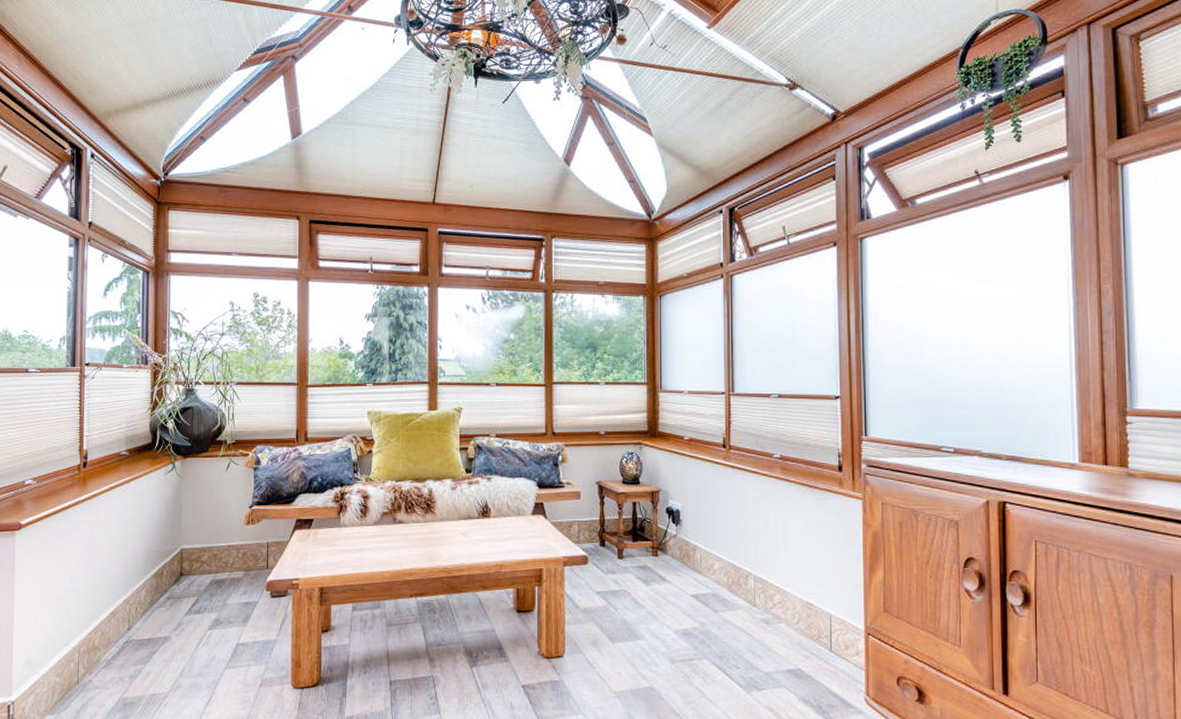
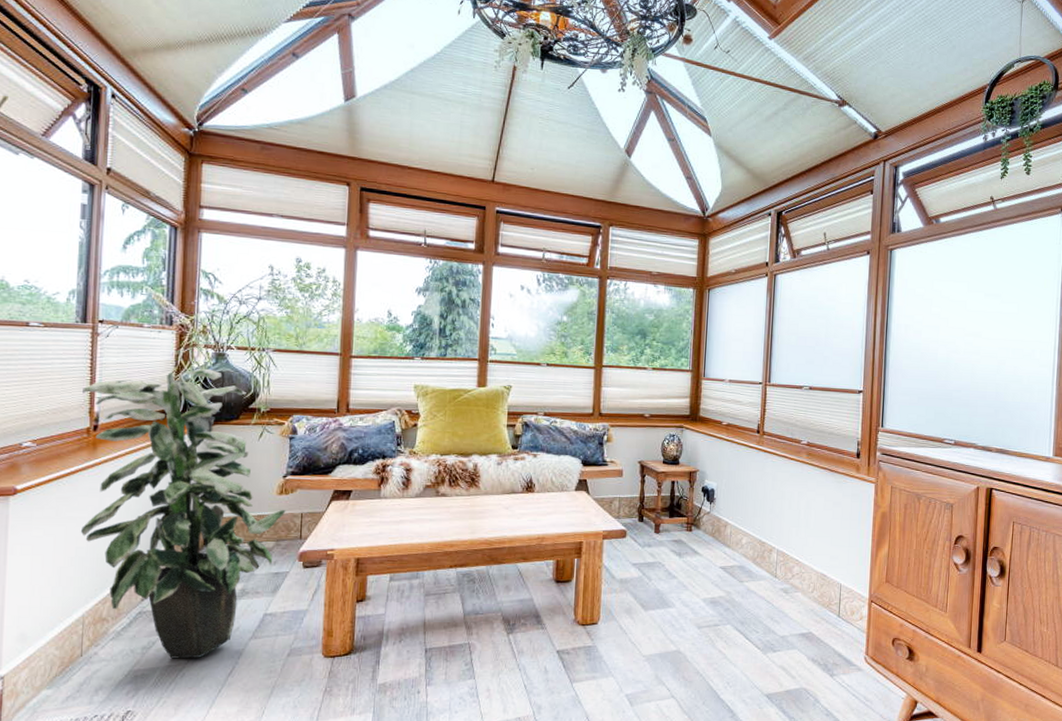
indoor plant: none [73,404,253,688] -> present [80,368,286,659]

